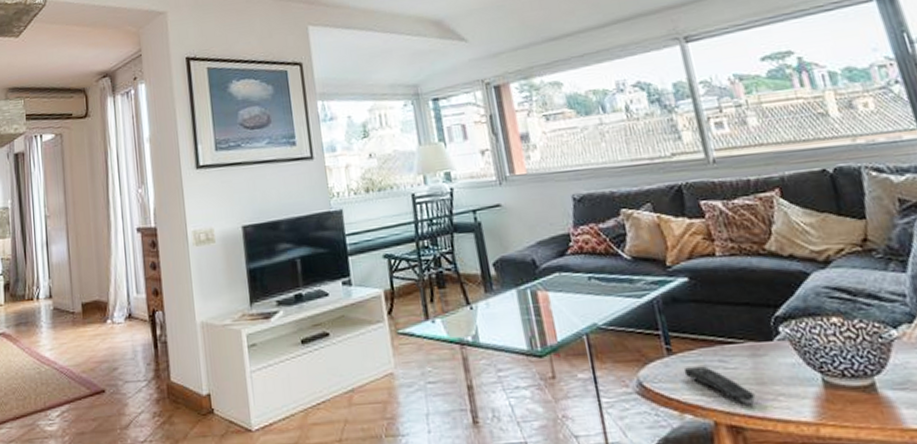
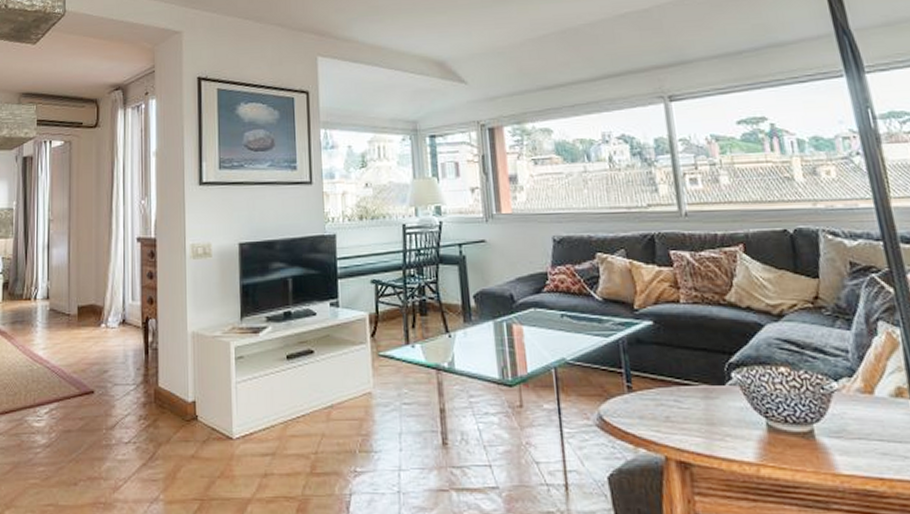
remote control: present [683,366,756,405] -> none [641,404,705,443]

